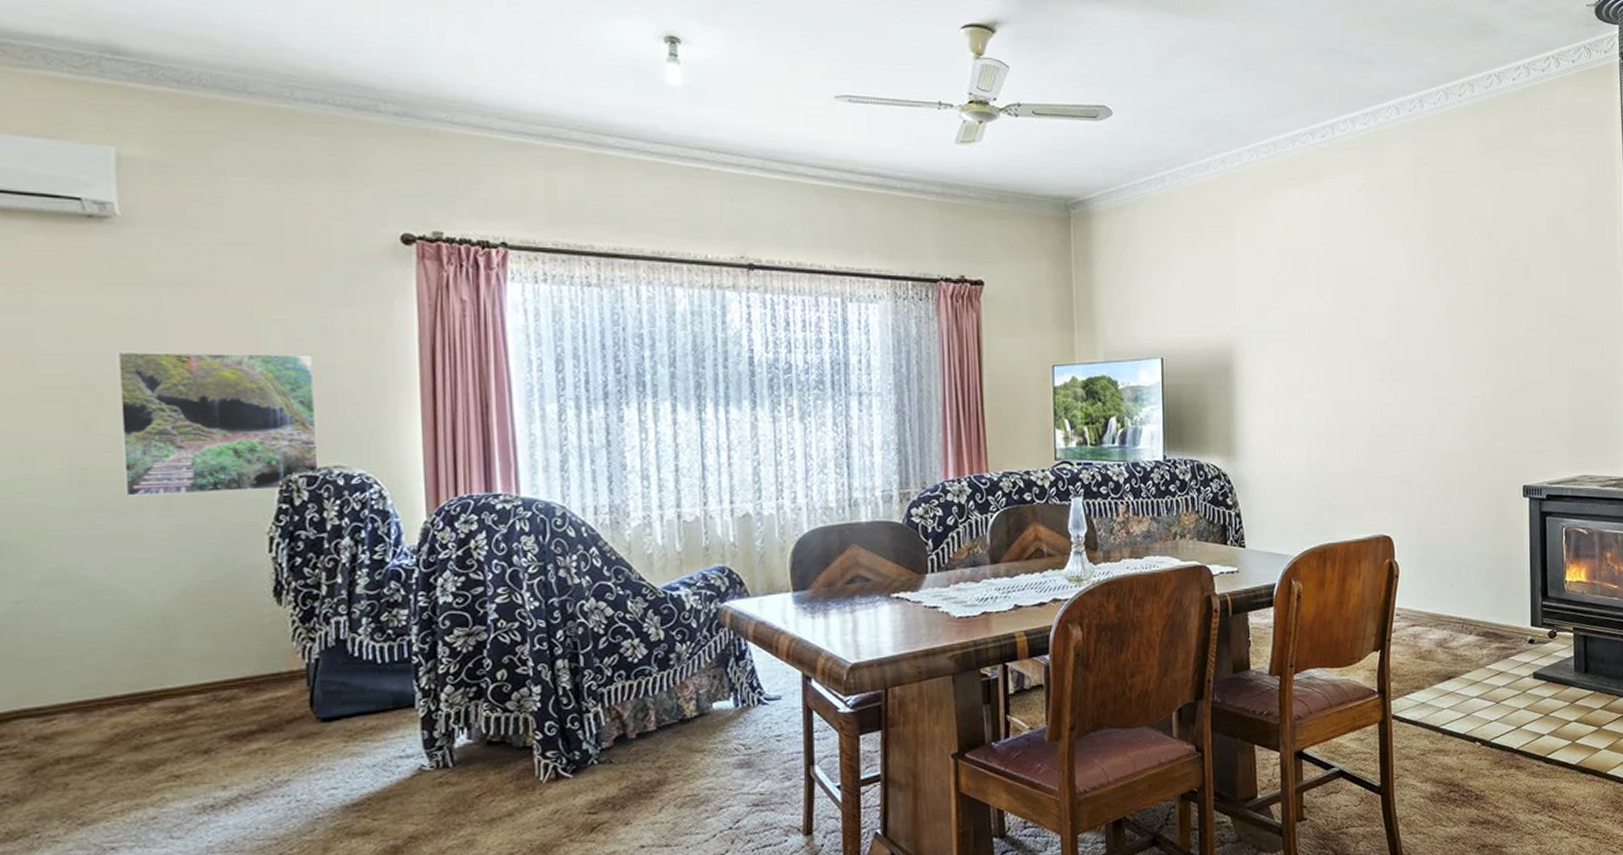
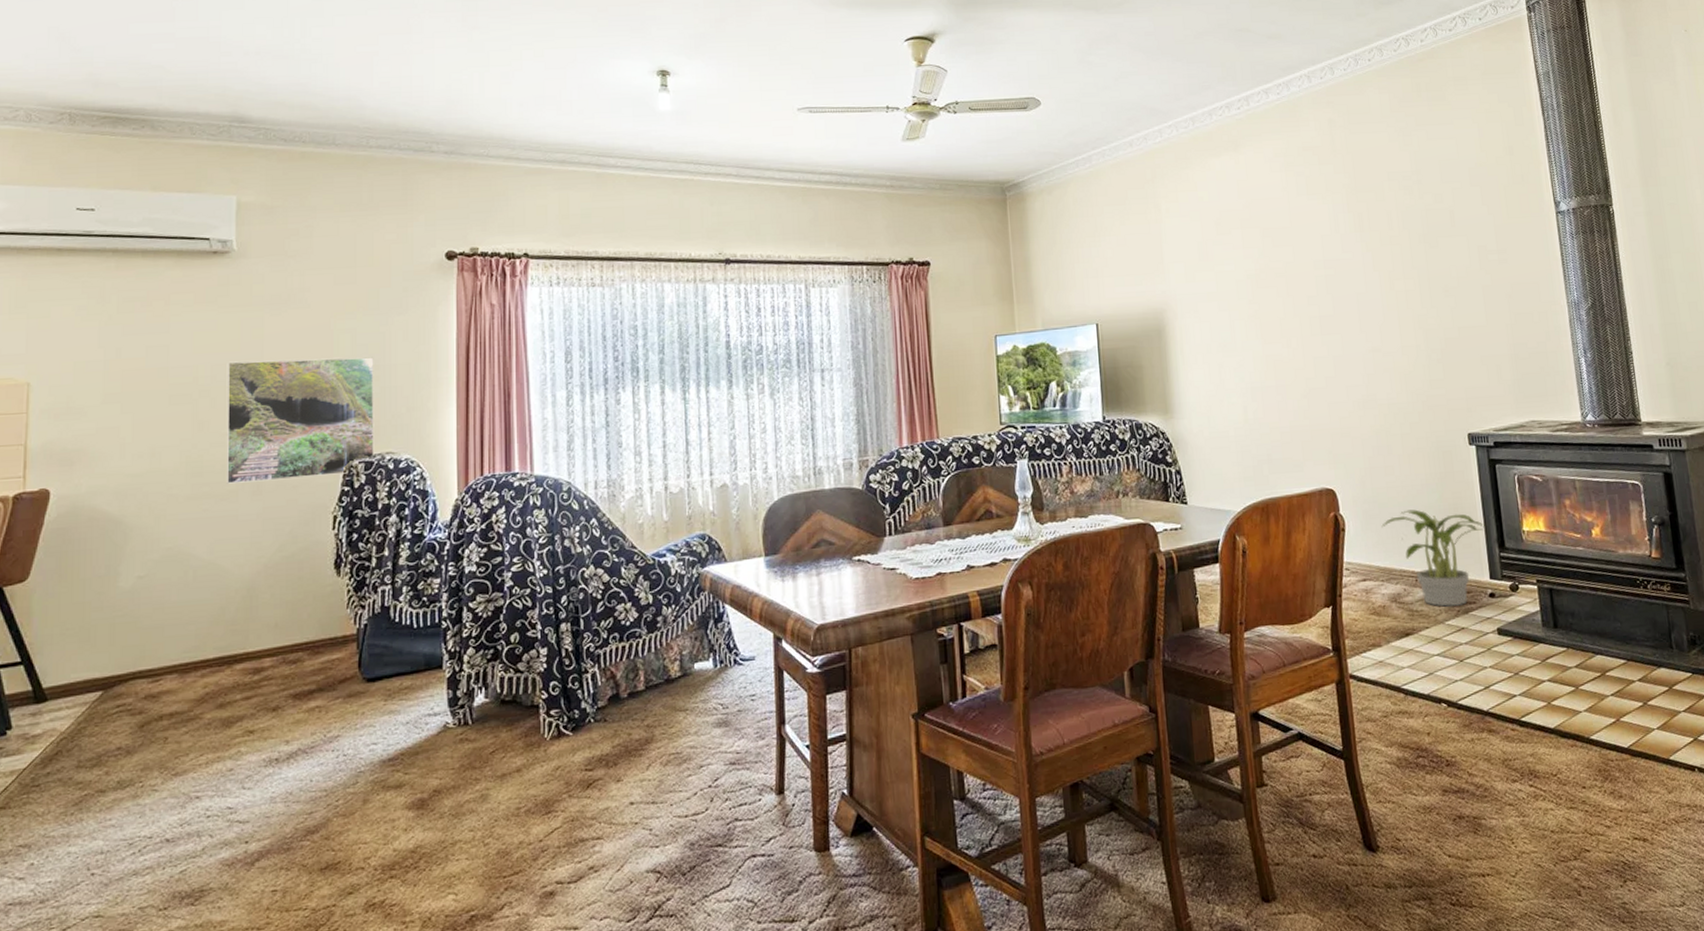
potted plant: none [1434,558,1531,652] -> present [1381,509,1486,607]

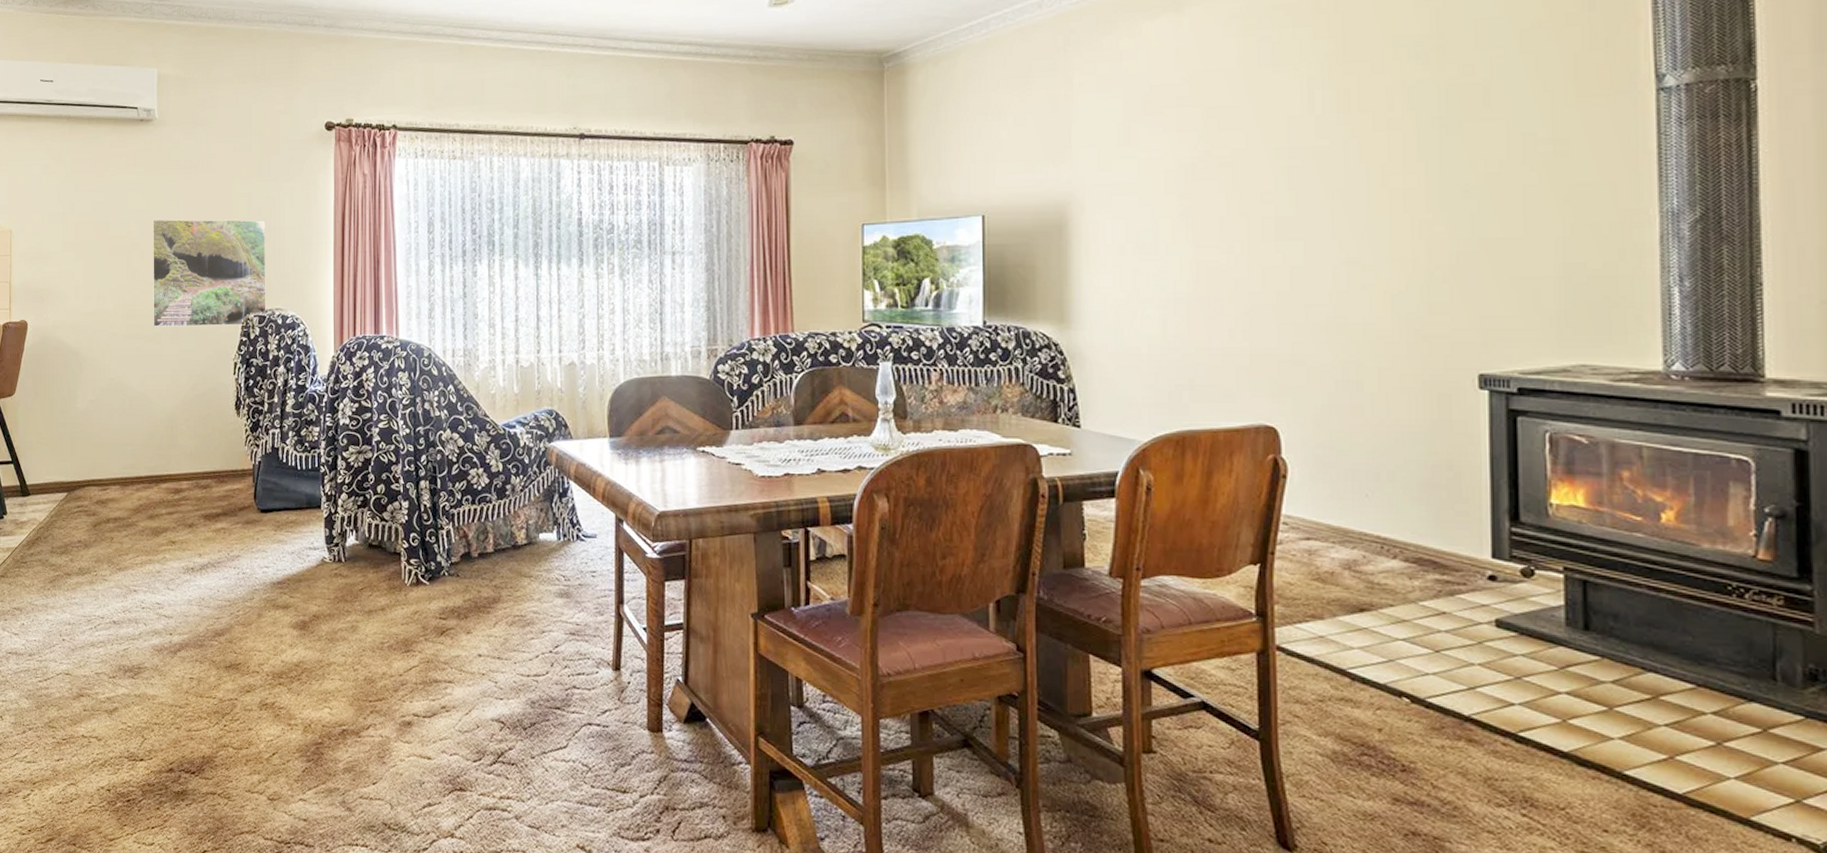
potted plant: present [1381,509,1486,607] -> none [1338,461,1492,585]

